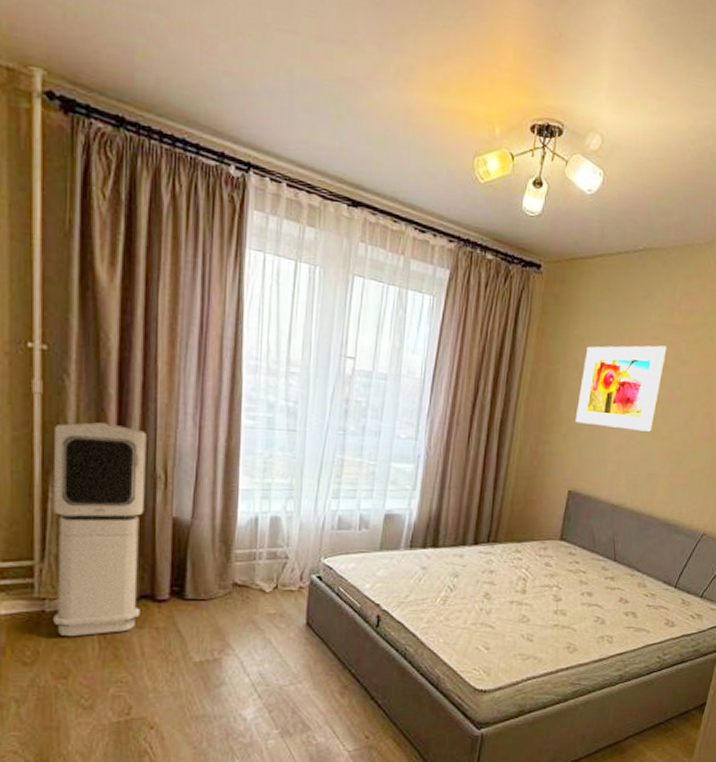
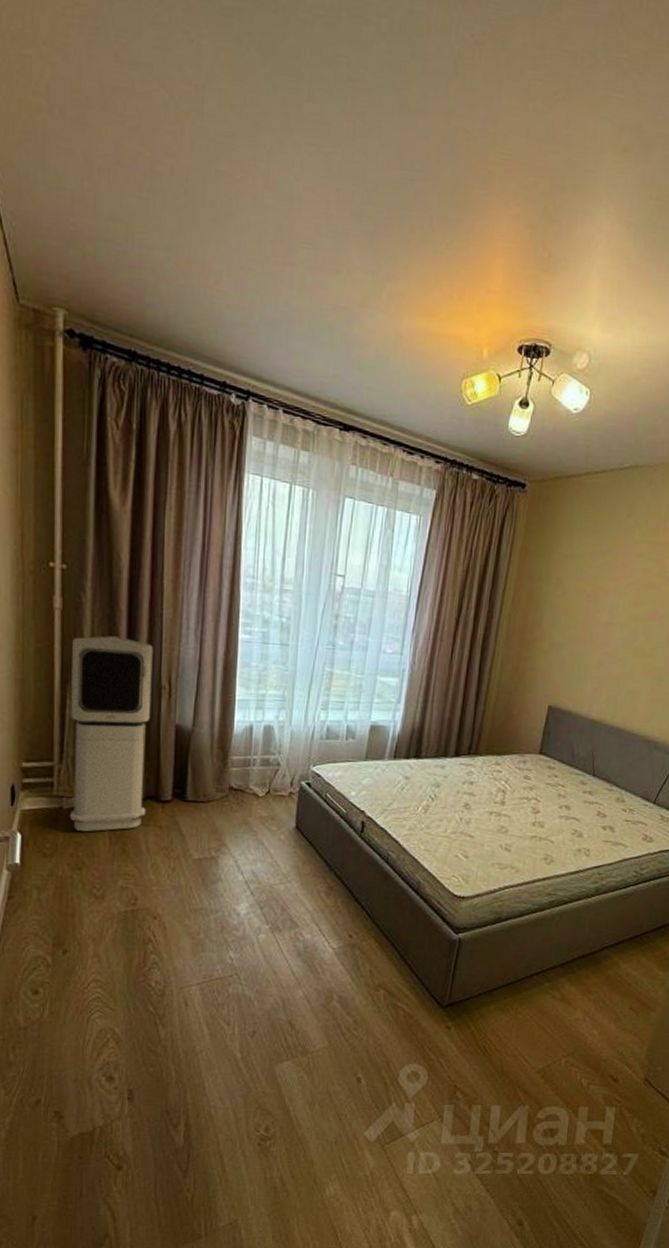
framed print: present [576,345,667,432] -> none [557,563,651,649]

